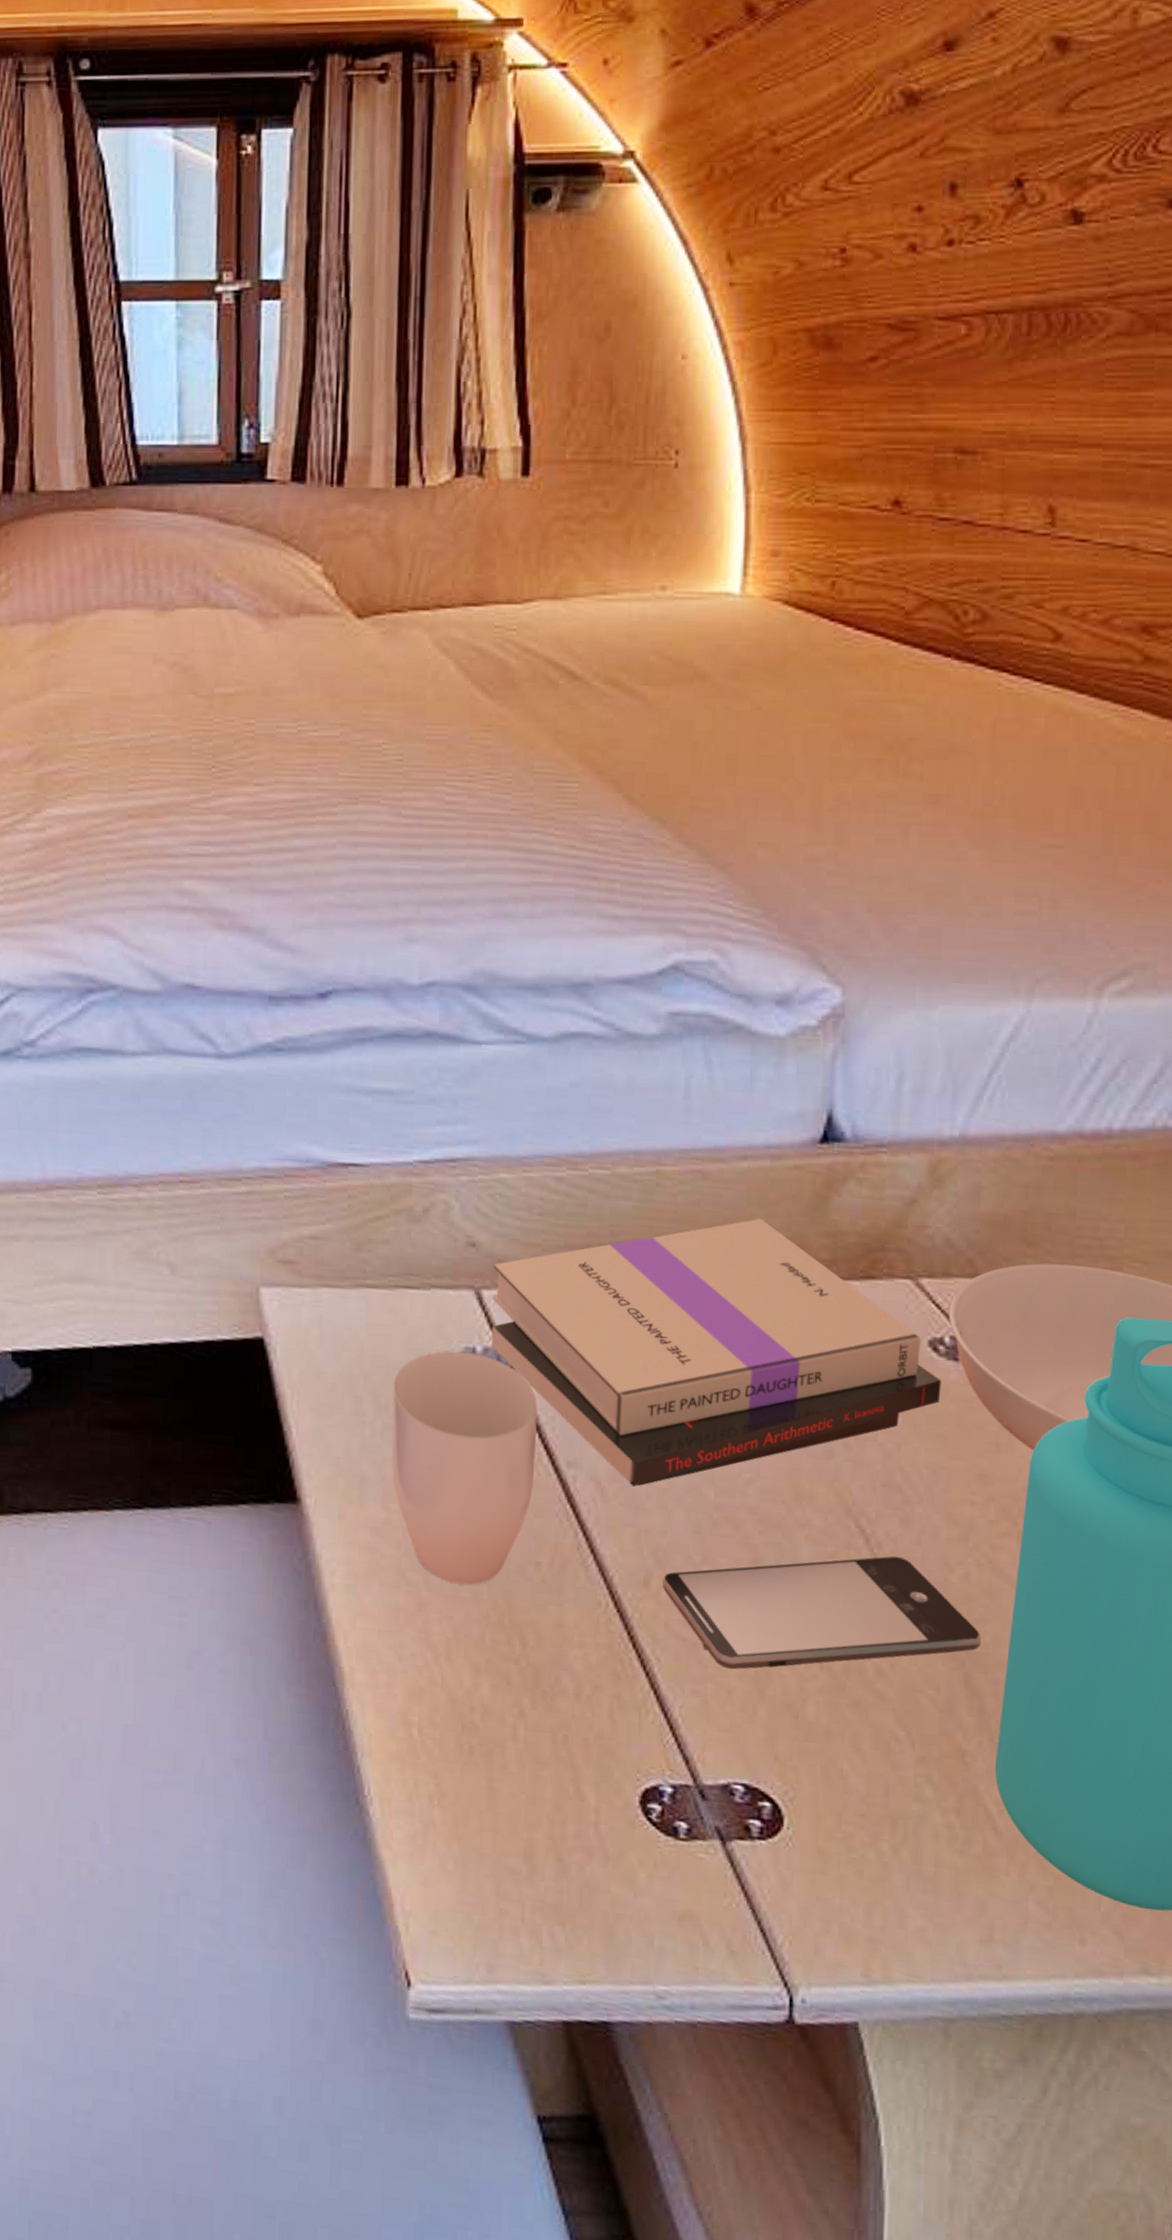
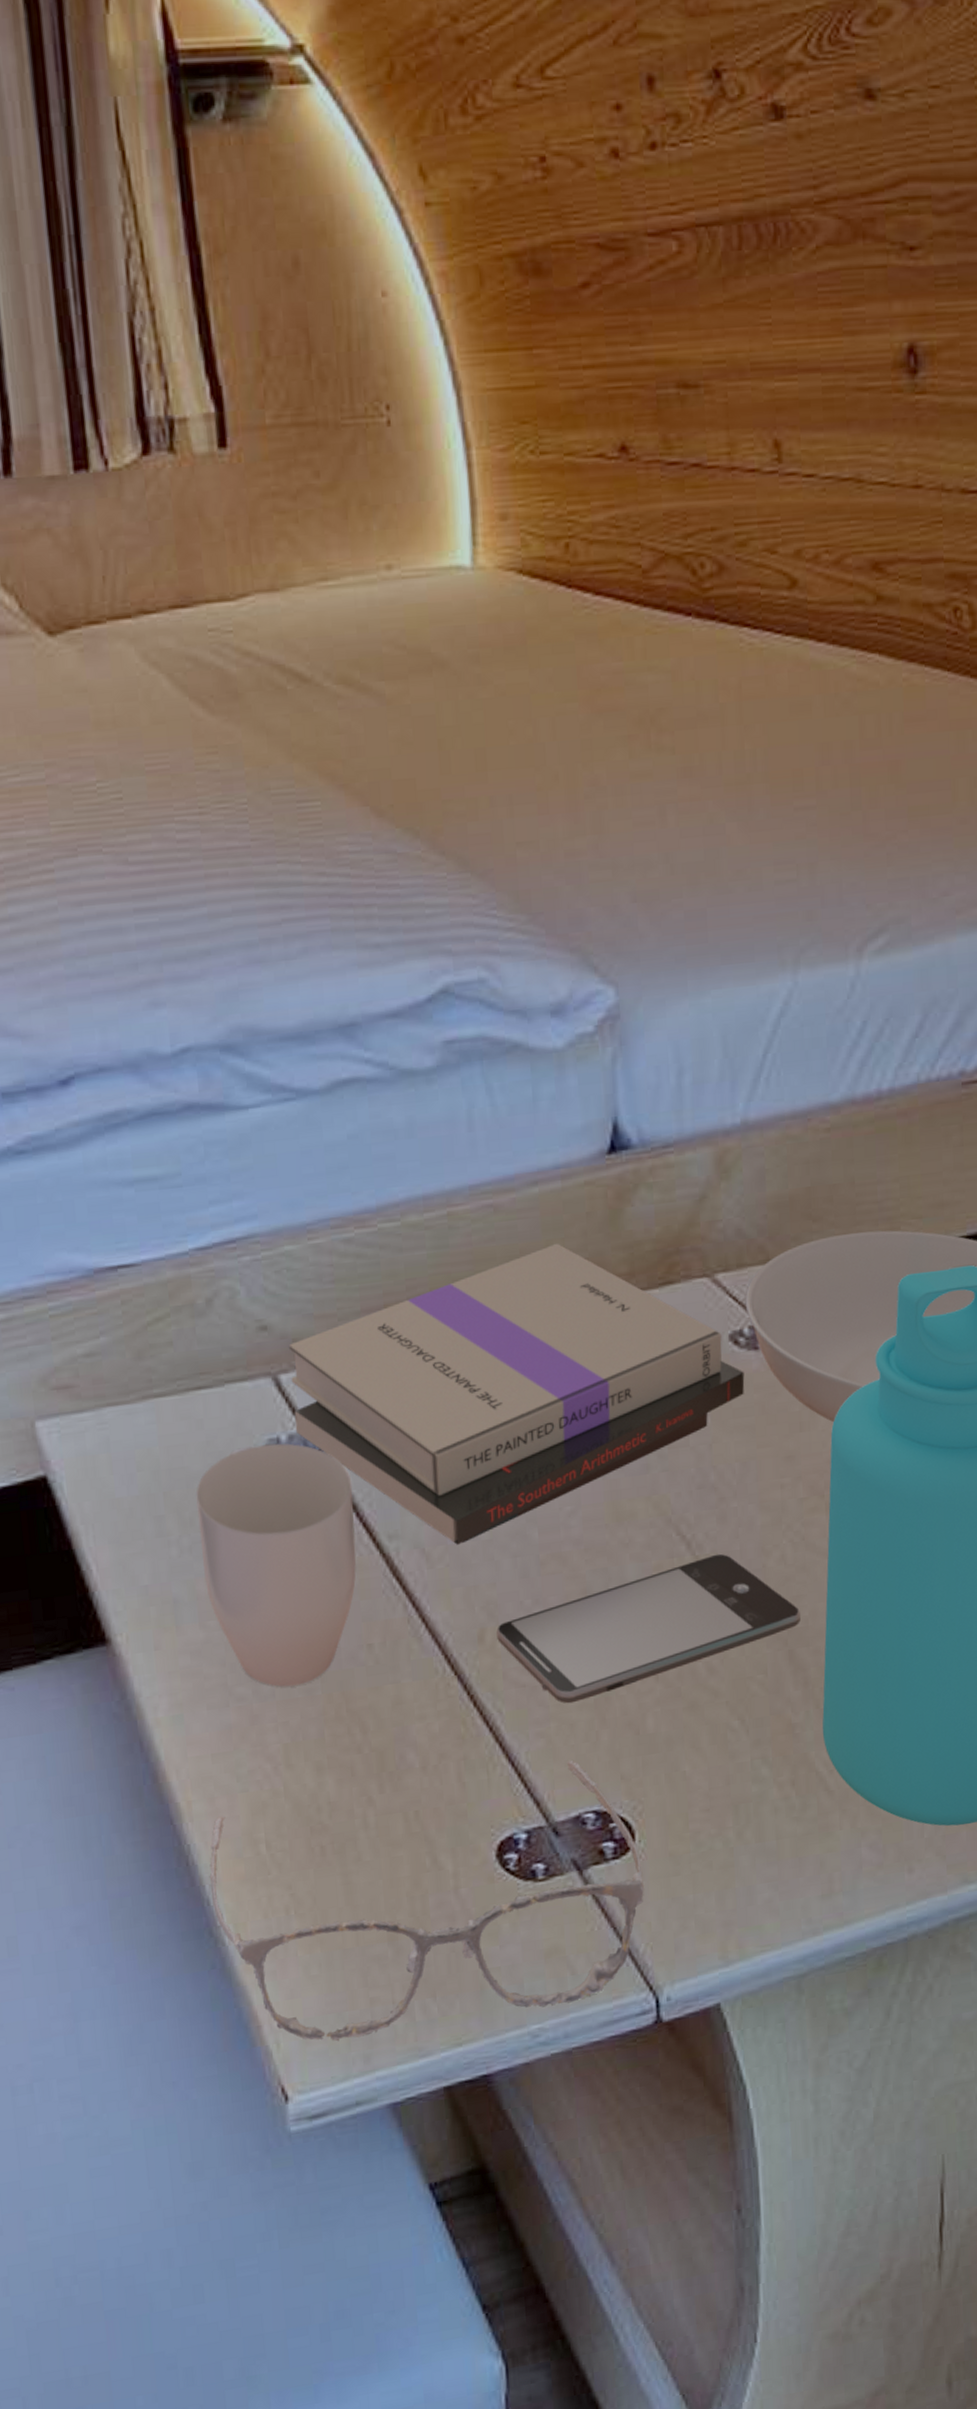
spectacles: none [362,1690,789,1975] -> present [209,1760,645,2042]

